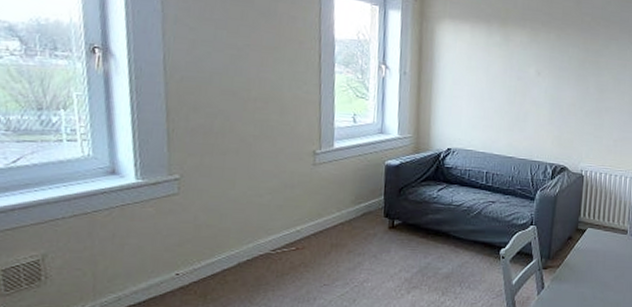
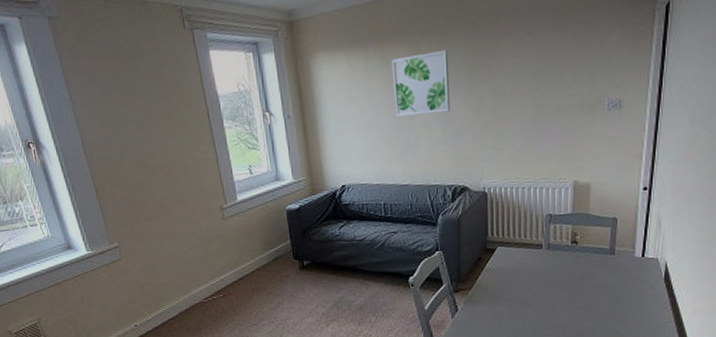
wall art: none [509,39,564,96] -> present [391,49,450,116]

